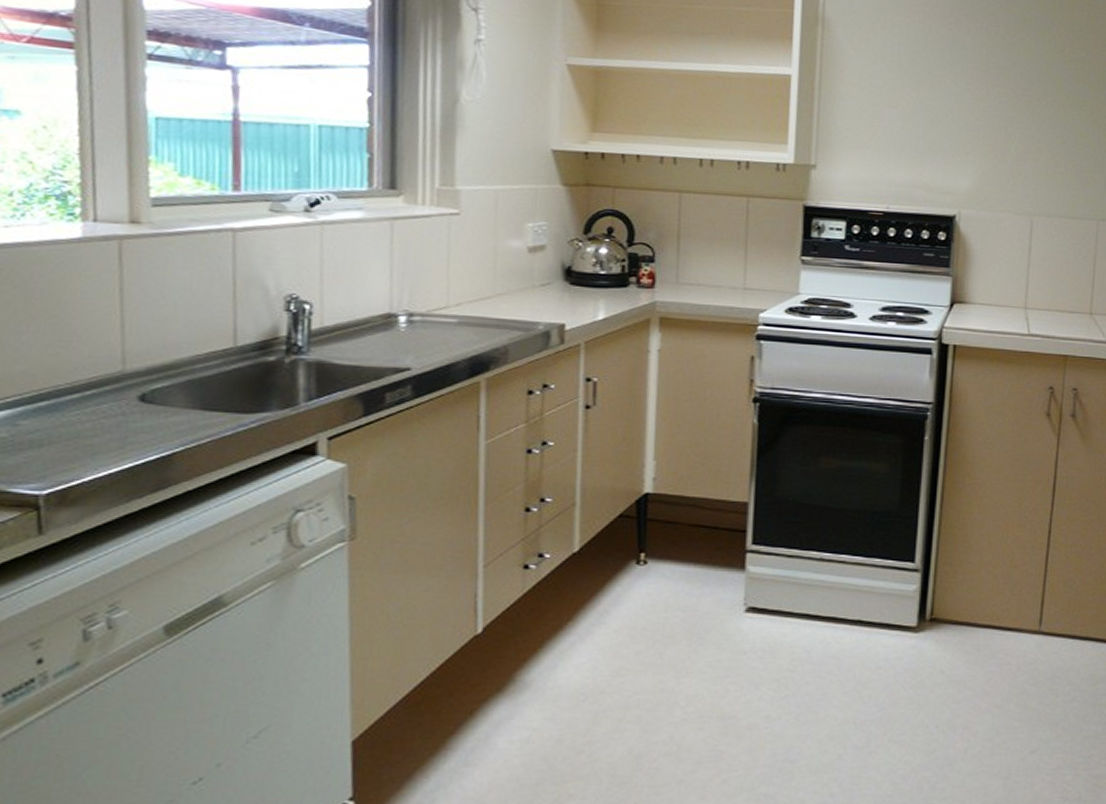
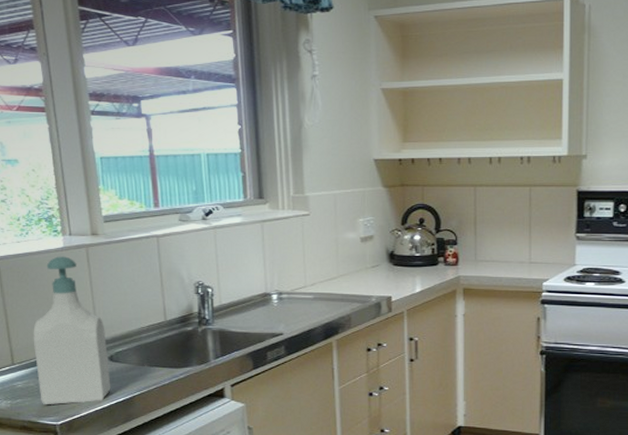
soap bottle: none [14,250,139,465] -> present [33,256,111,404]

